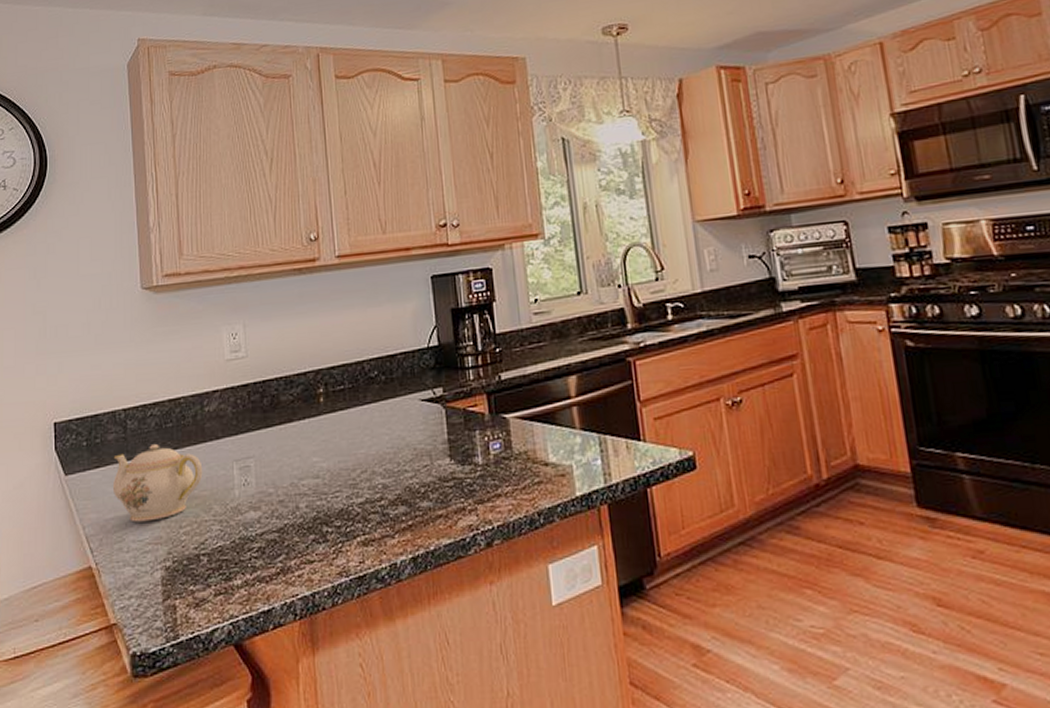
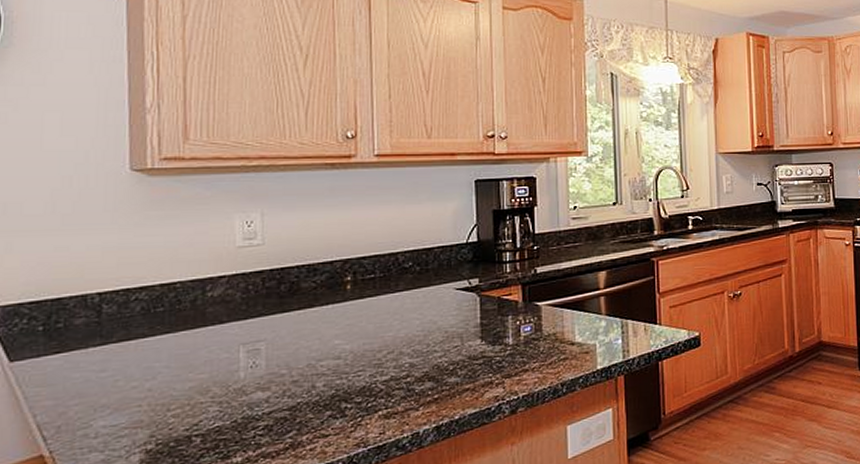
teapot: present [112,443,203,522] -> none [77,327,201,408]

